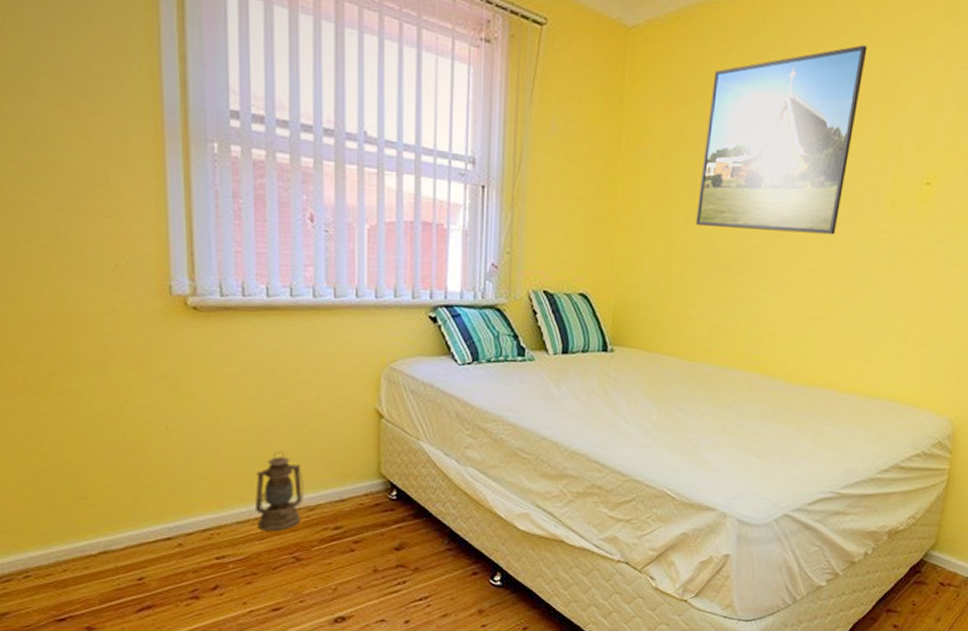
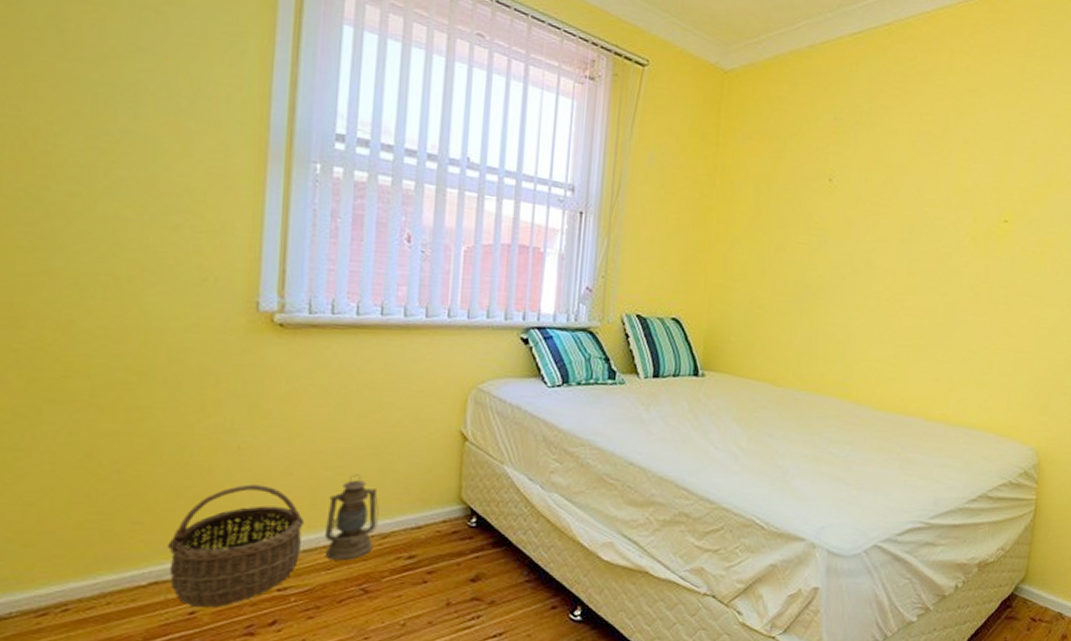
wicker basket: none [110,462,234,575] -> present [166,484,304,608]
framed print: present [696,45,868,235] -> none [786,94,946,267]

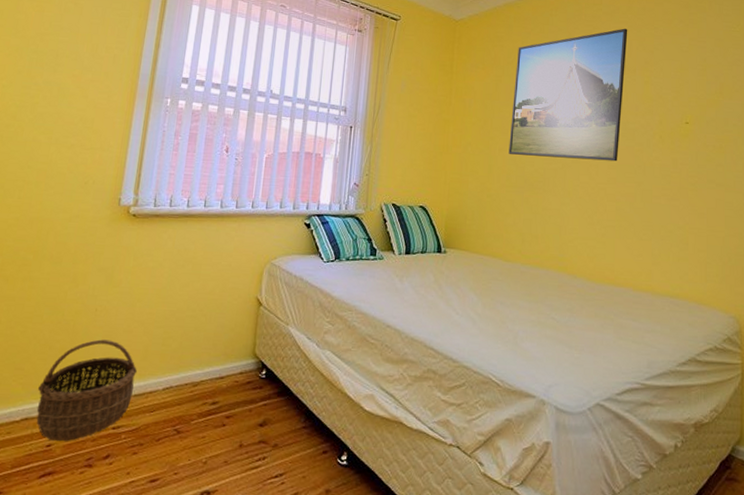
lantern: present [324,474,379,561] -> none [150,332,193,405]
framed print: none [786,94,946,267] -> present [508,28,628,162]

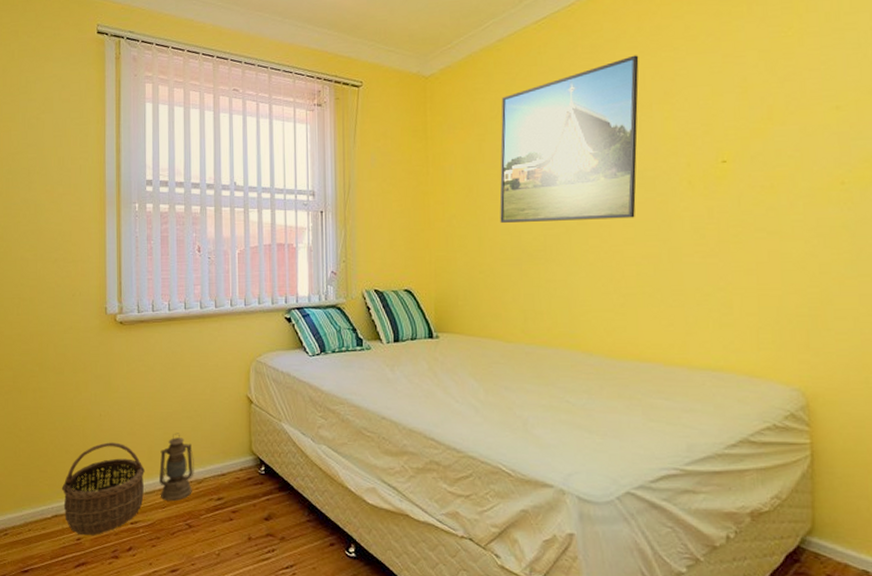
lantern: none [150,332,193,405] -> present [158,433,194,502]

